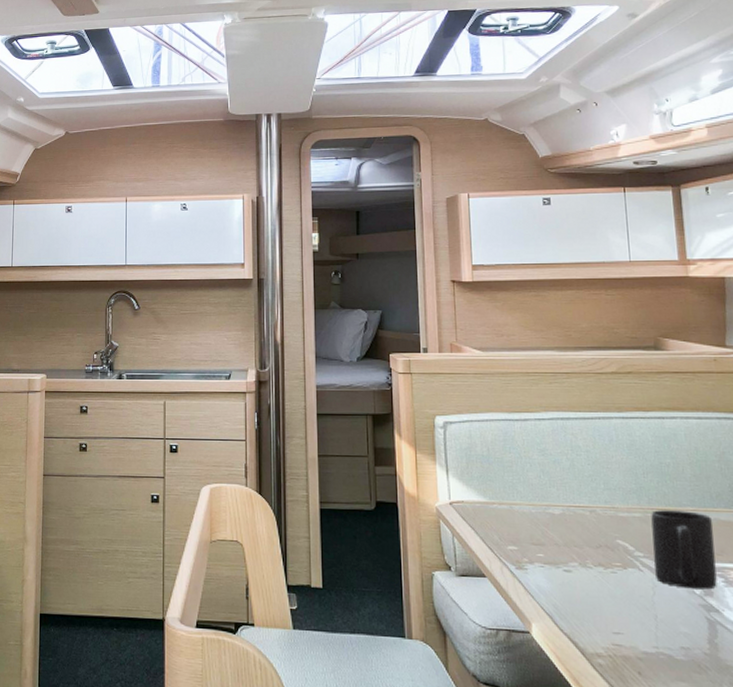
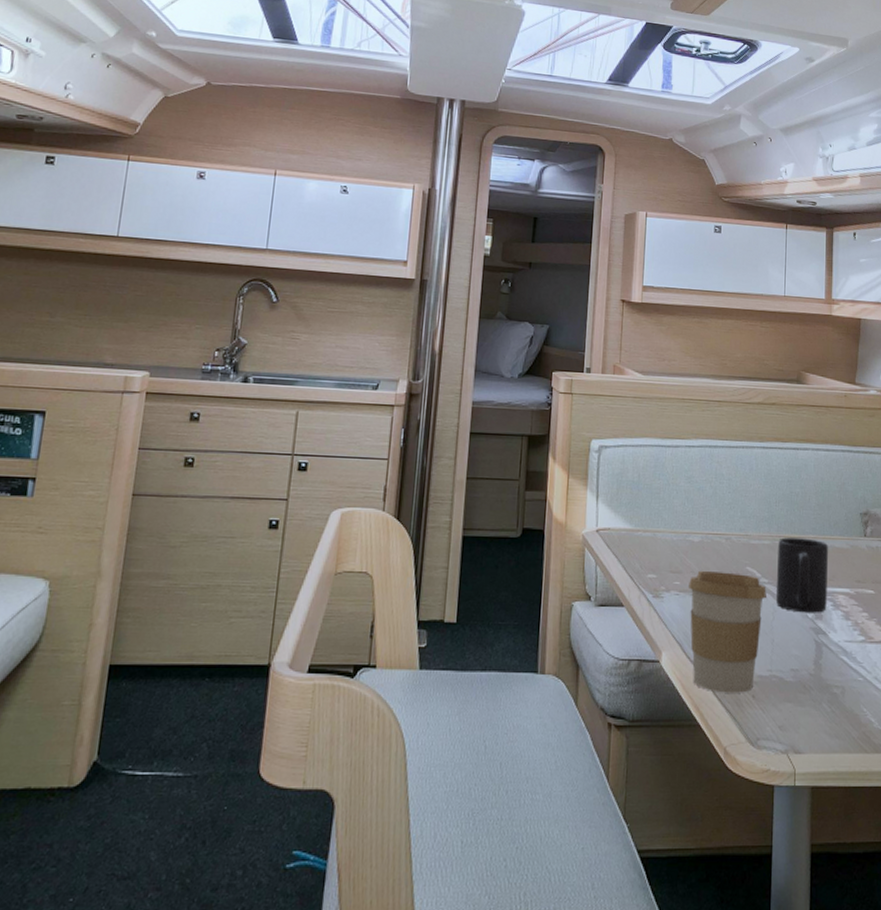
coffee cup: none [553,542,643,669] -> present [688,570,766,693]

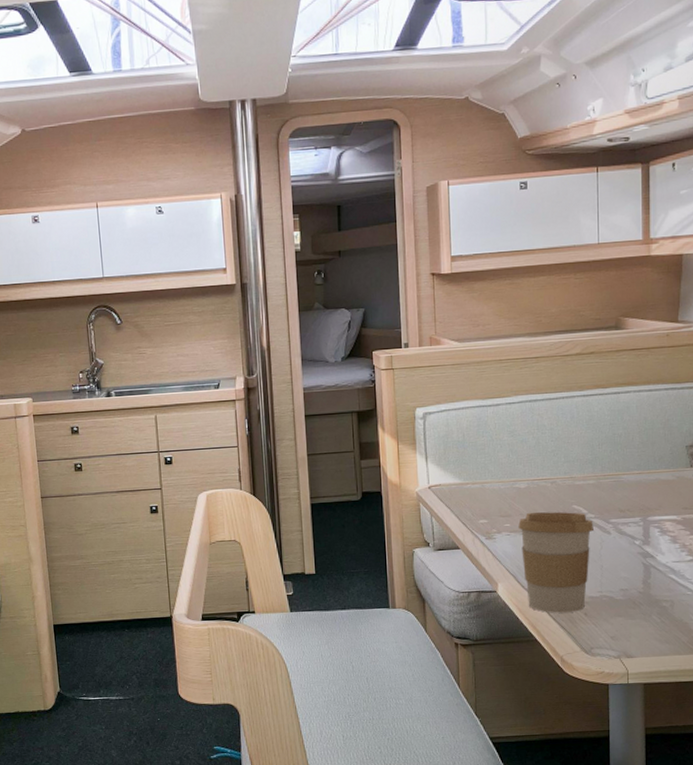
mug: present [775,537,829,613] -> none [602,474,655,541]

